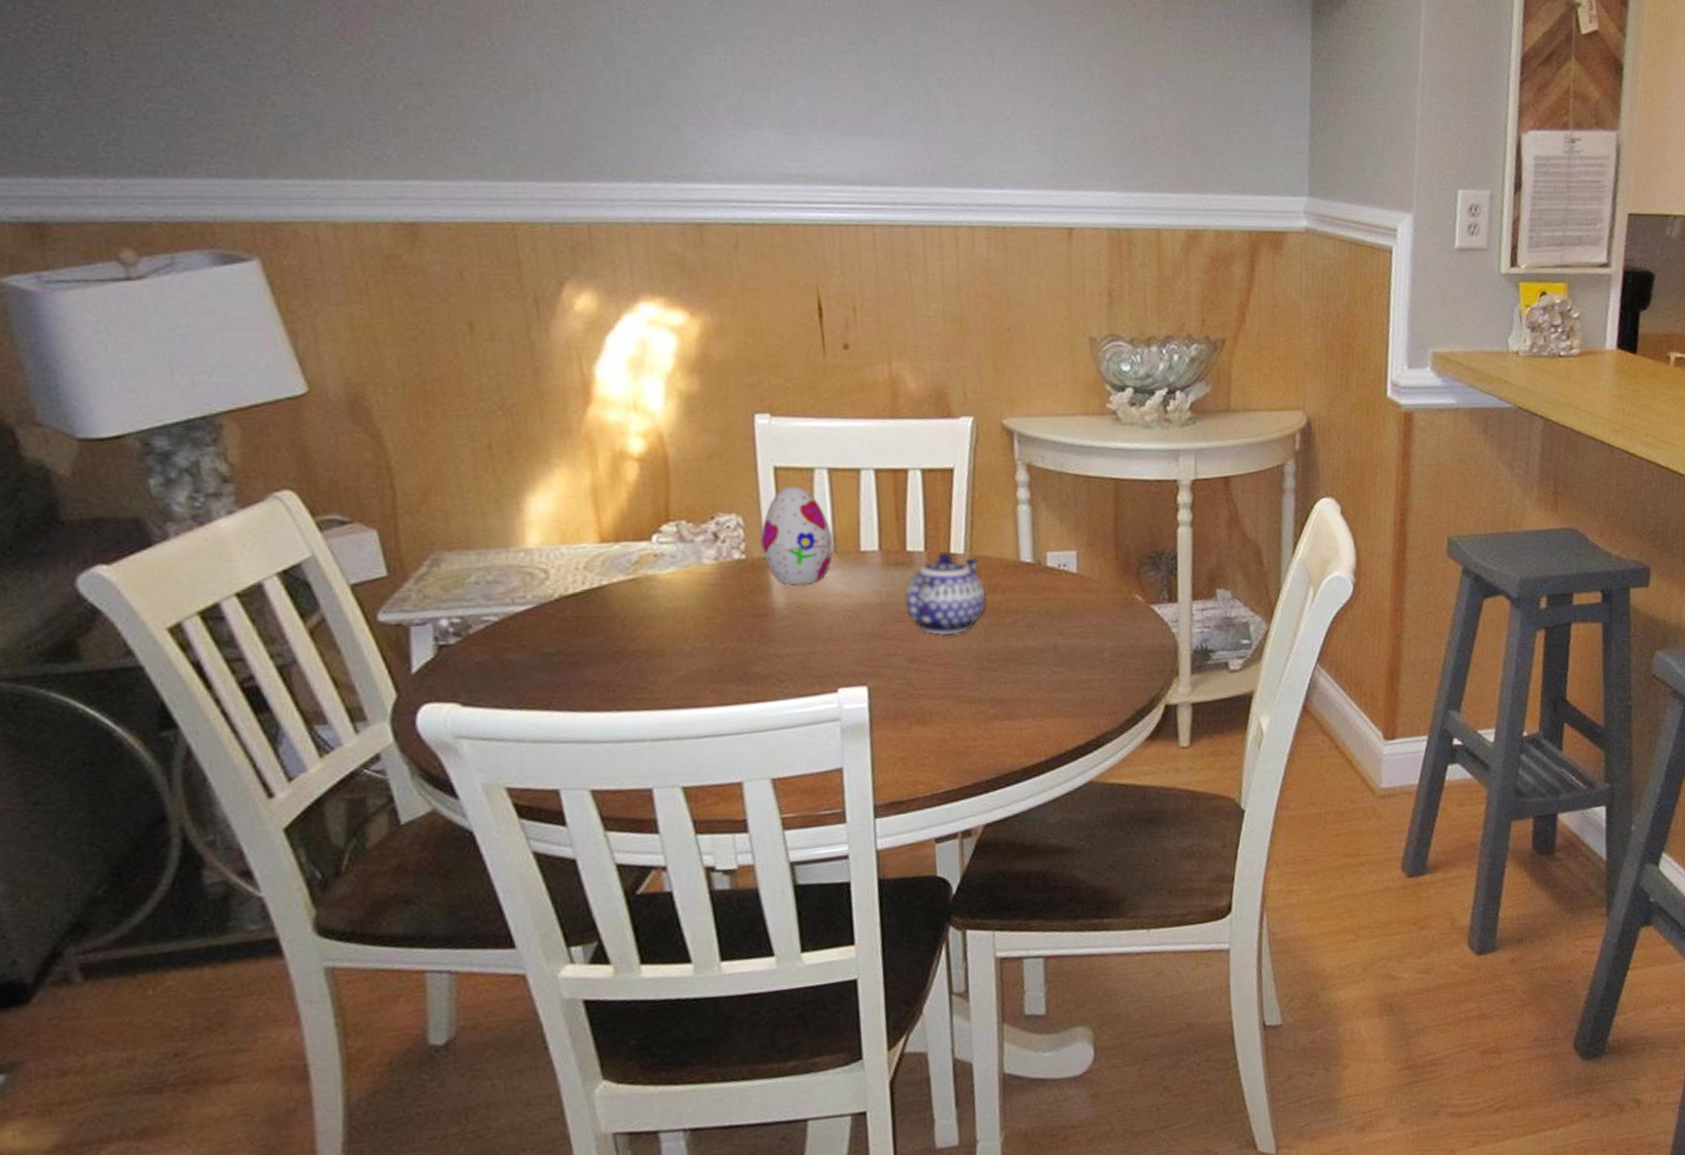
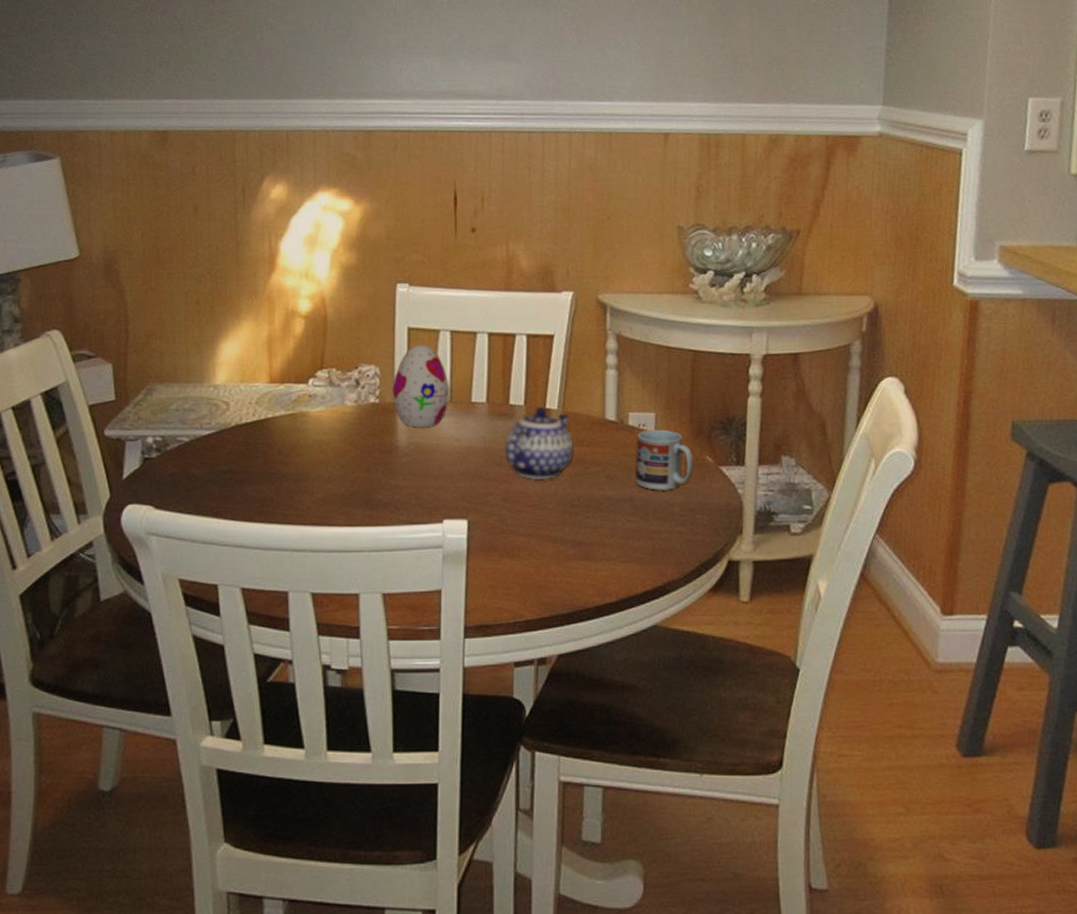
cup: none [1057,568,1123,636] -> present [636,429,694,490]

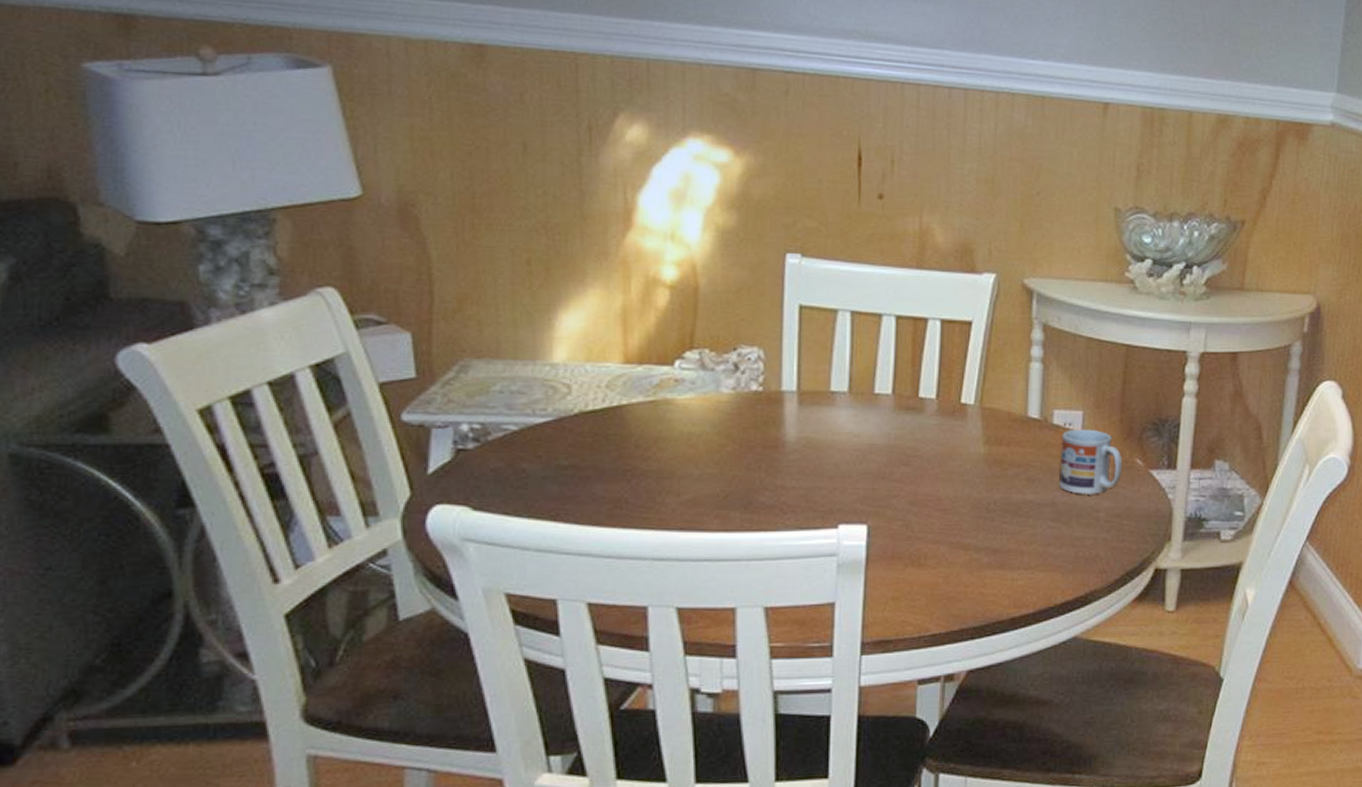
decorative egg: present [392,344,449,428] -> none [779,325,848,421]
teapot: present [506,407,574,481] -> none [914,402,991,482]

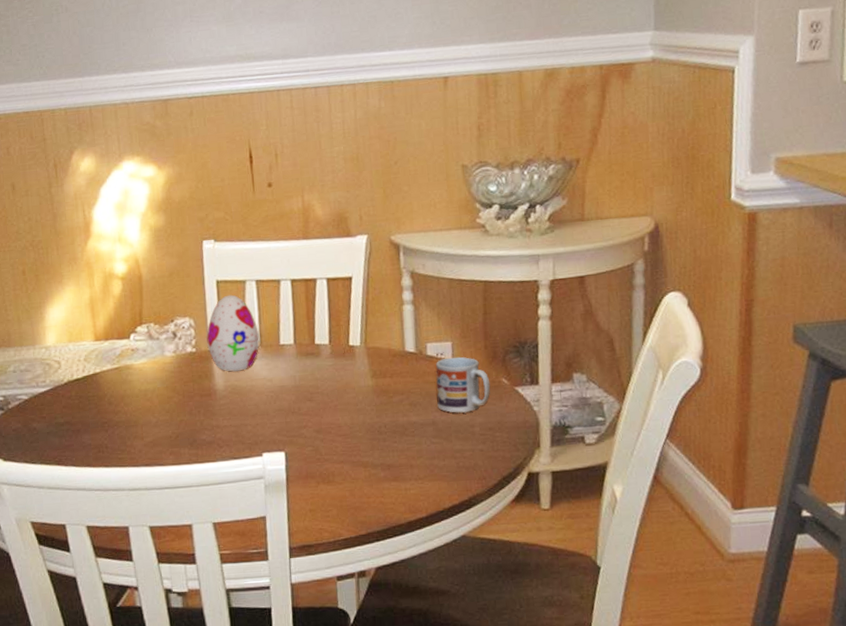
decorative egg: none [779,325,848,421] -> present [206,295,260,372]

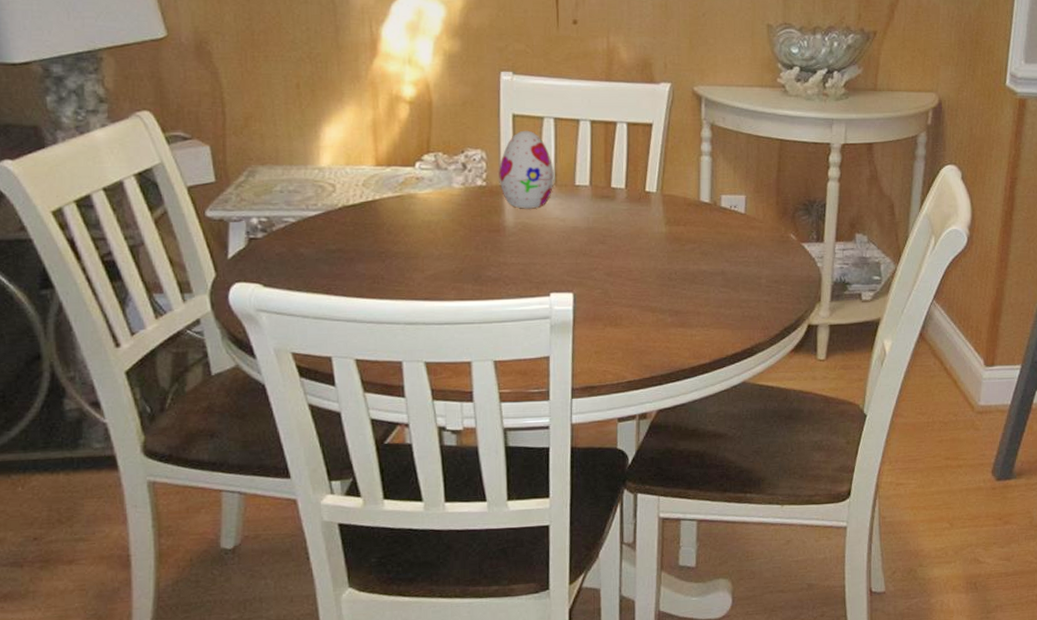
cup: present [436,356,491,413] -> none [727,210,779,265]

